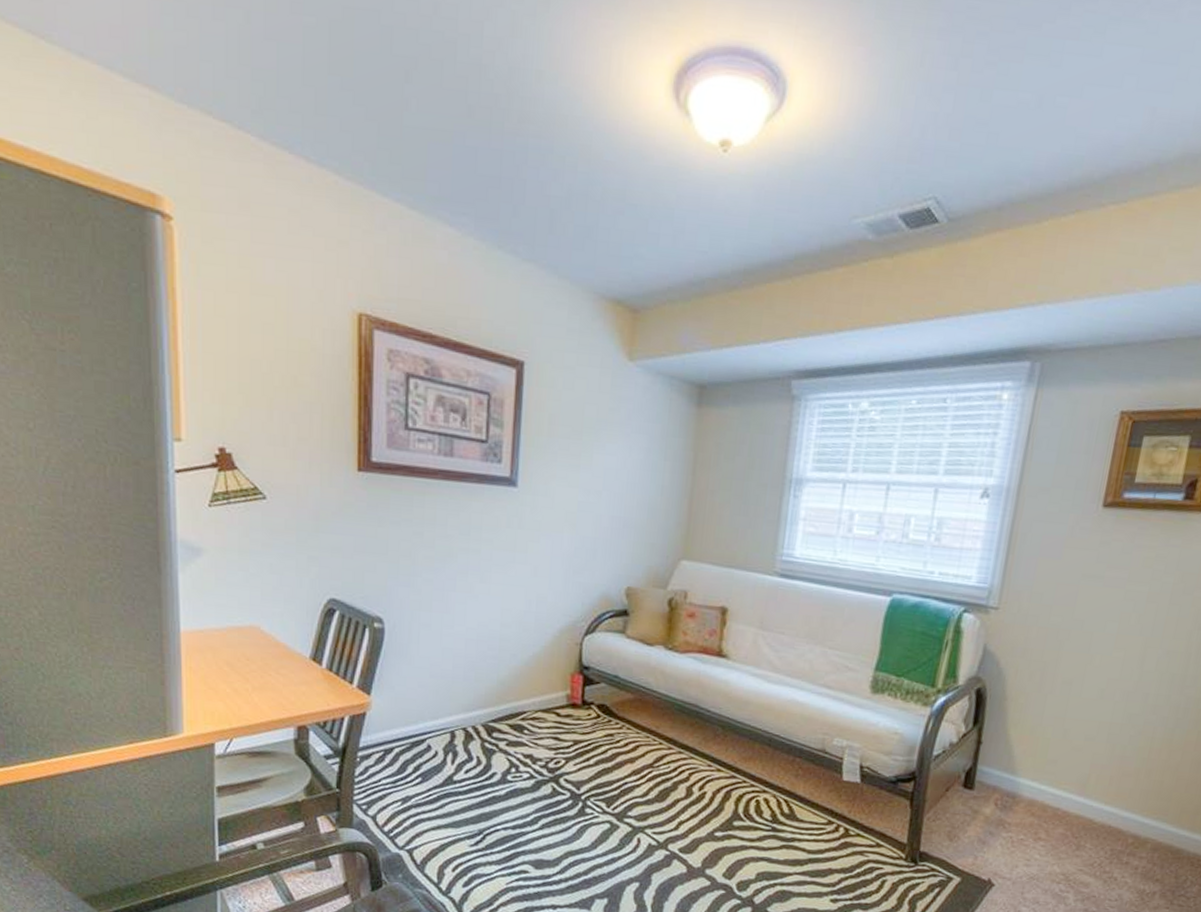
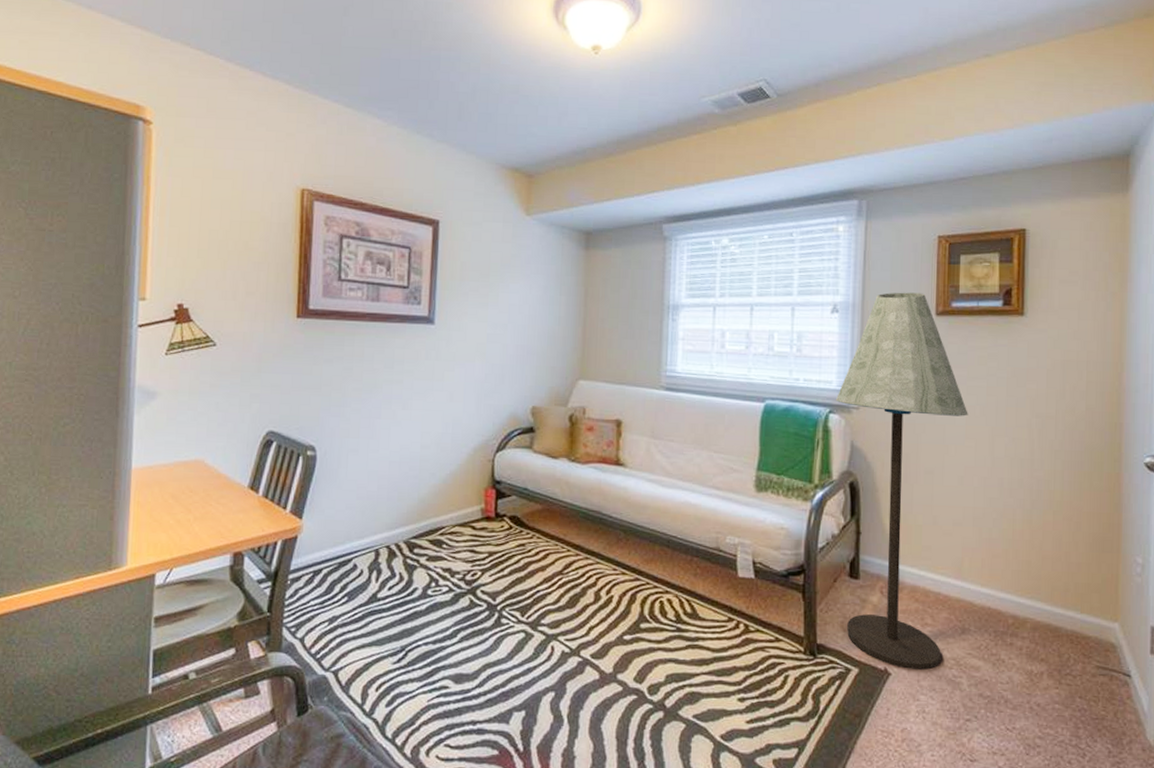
floor lamp: none [953,477,1122,883] -> present [835,292,968,670]

